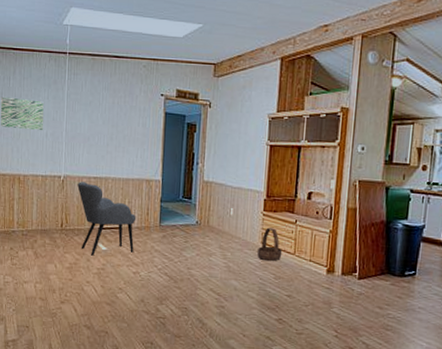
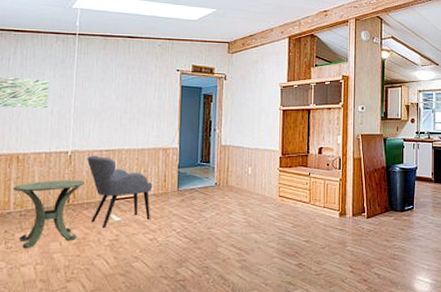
side table: none [16,203,75,267] -> present [13,180,85,248]
basket: present [257,227,283,262] -> none [276,182,299,212]

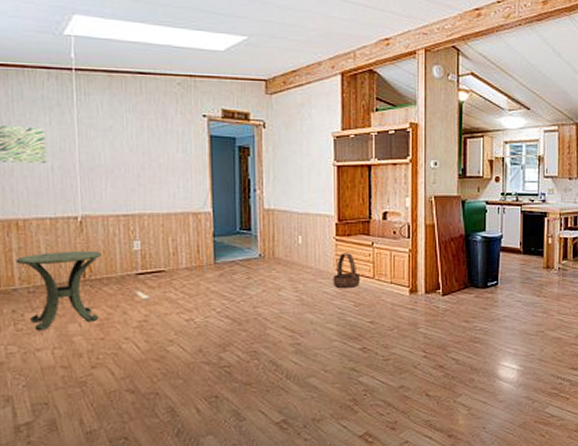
armchair: present [87,155,153,228] -> none [102,221,184,307]
basket: none [276,182,299,212] -> present [333,253,361,289]

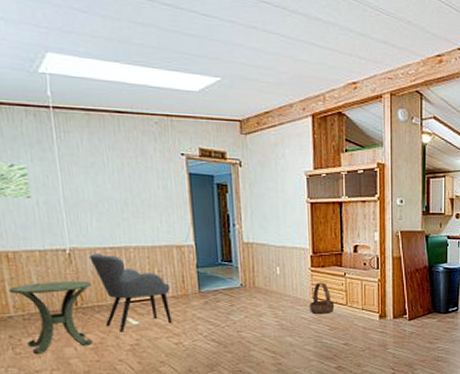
armchair: none [102,221,184,307] -> present [89,254,172,332]

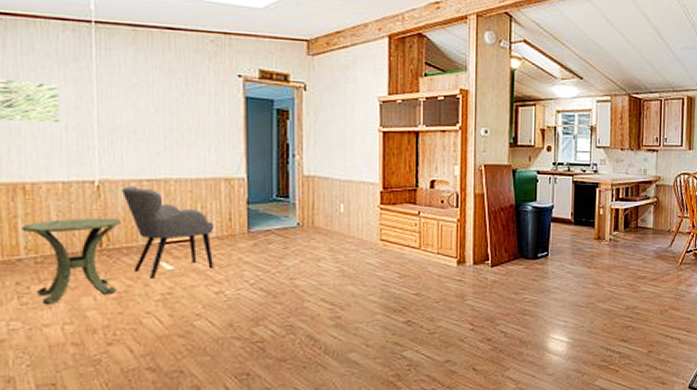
basket: present [310,282,335,315] -> none [377,222,406,260]

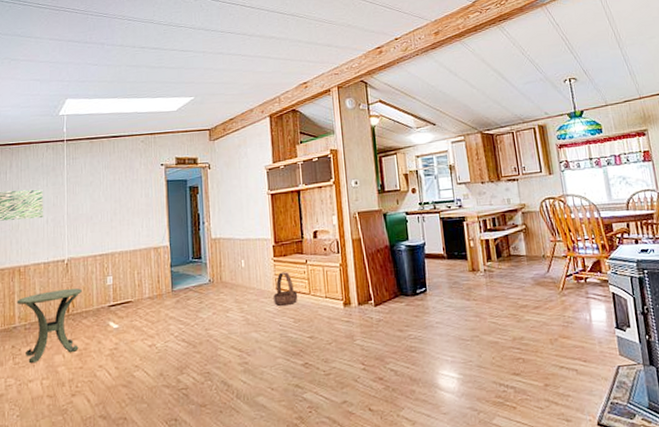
armchair: present [122,186,214,279] -> none [83,261,147,337]
basket: none [377,222,406,260] -> present [273,272,298,307]

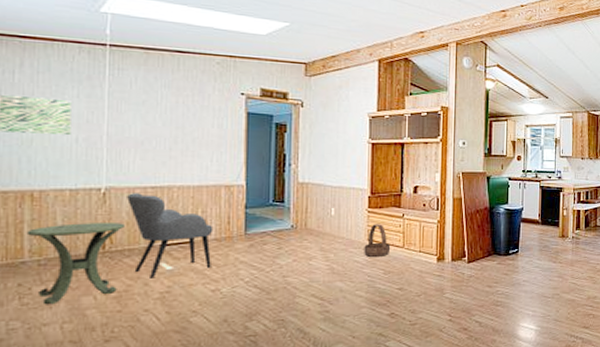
armchair: none [83,261,147,337] -> present [127,193,214,279]

